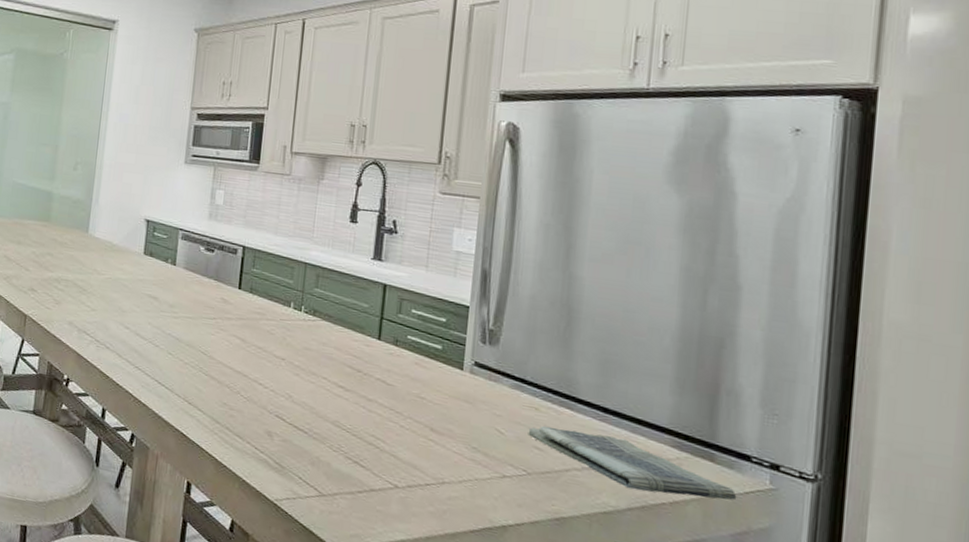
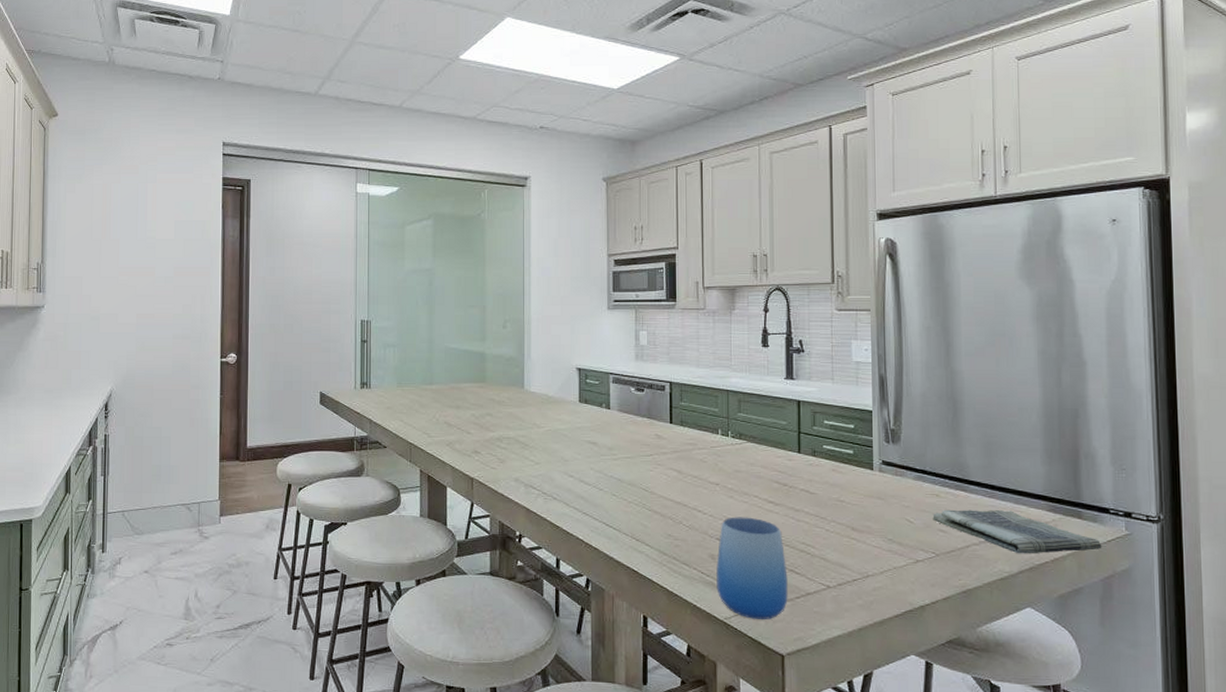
cup: none [270,395,351,510] -> present [716,517,788,619]

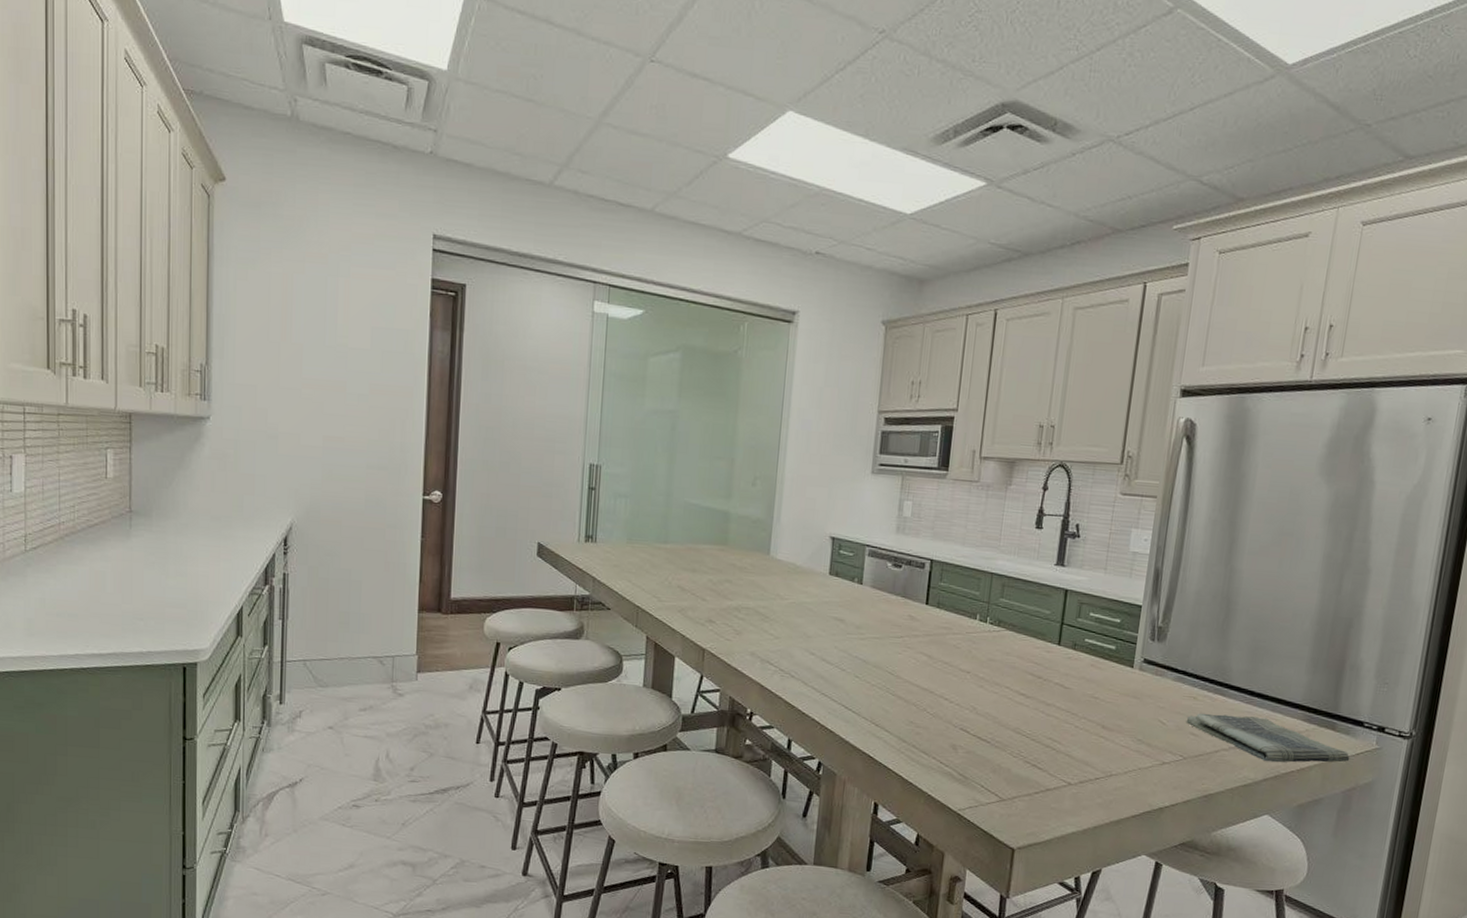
cup: present [716,517,788,619] -> none [954,707,1030,813]

